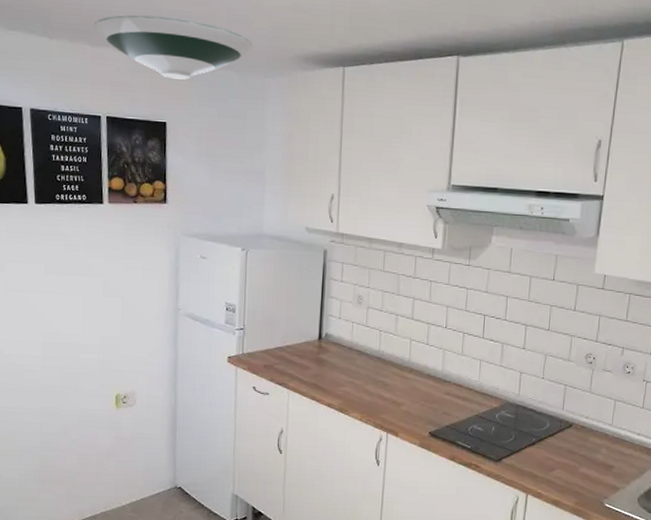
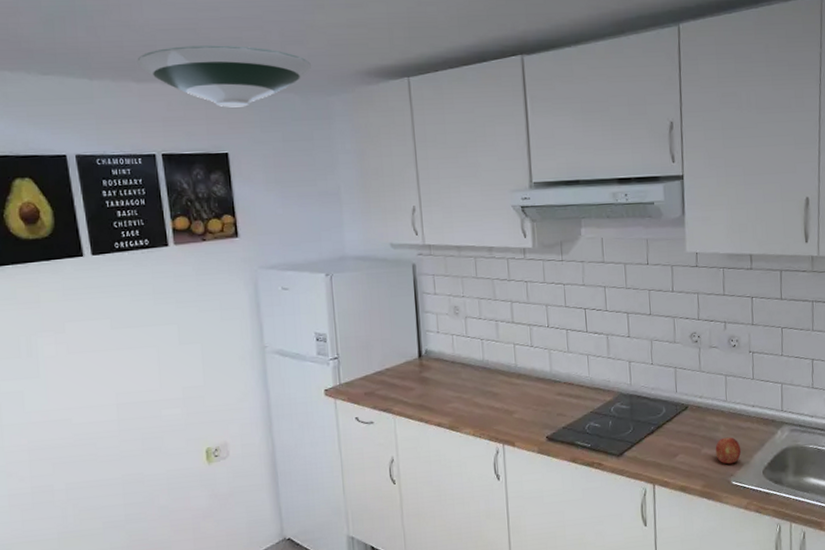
fruit: none [593,460,620,487] -> present [715,437,742,465]

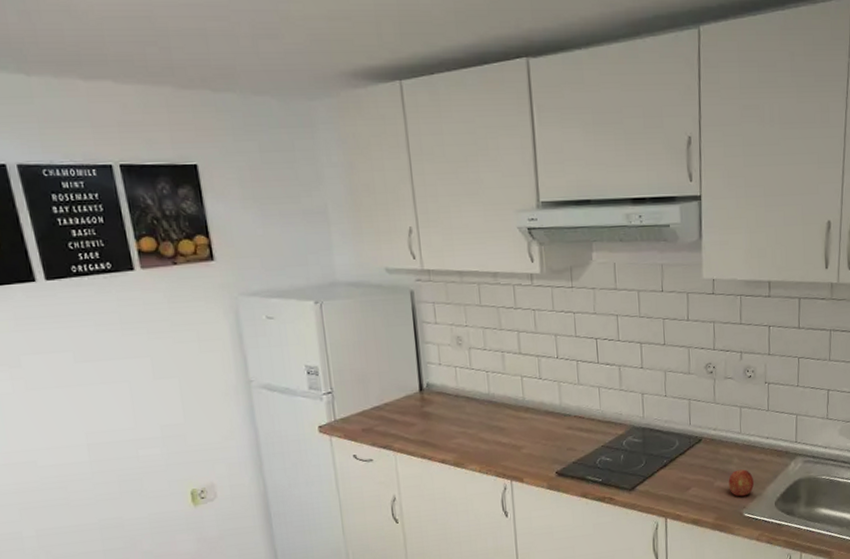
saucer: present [137,45,311,108] -> none [82,37,288,112]

